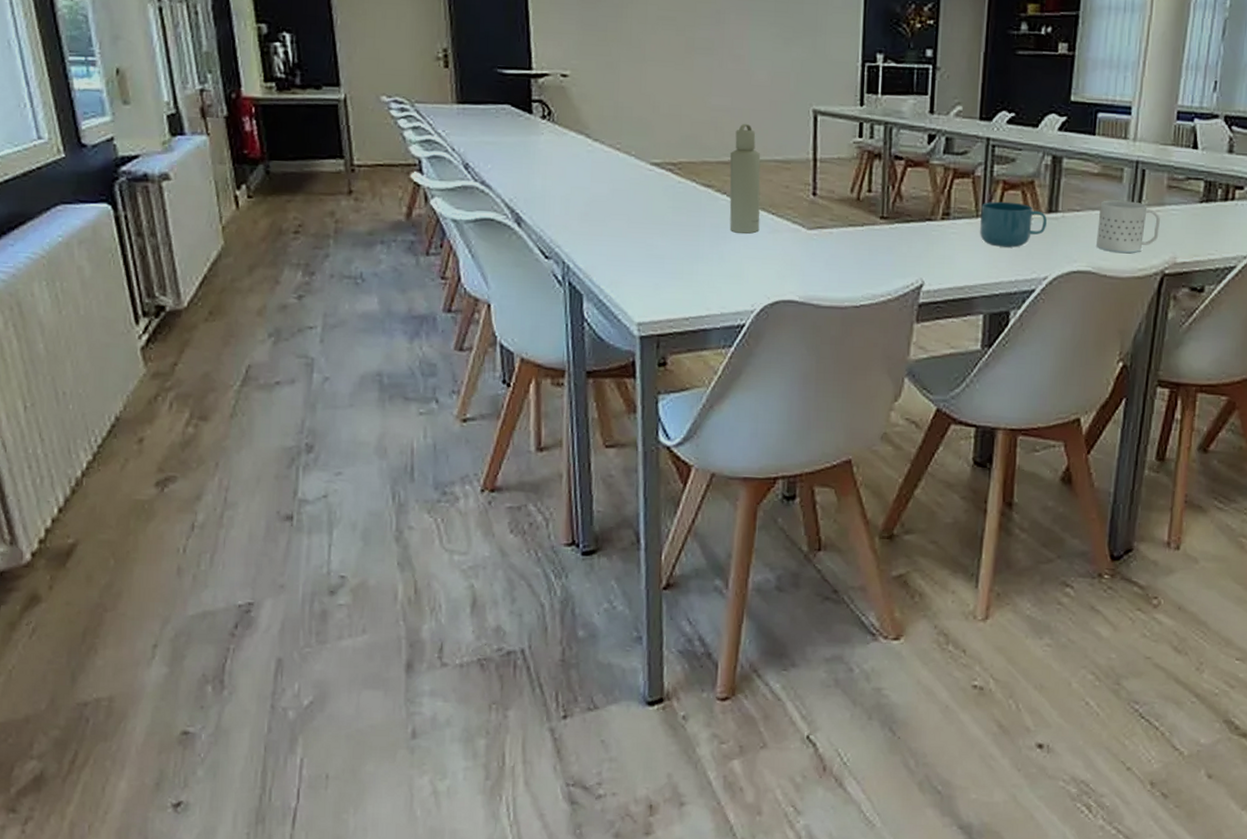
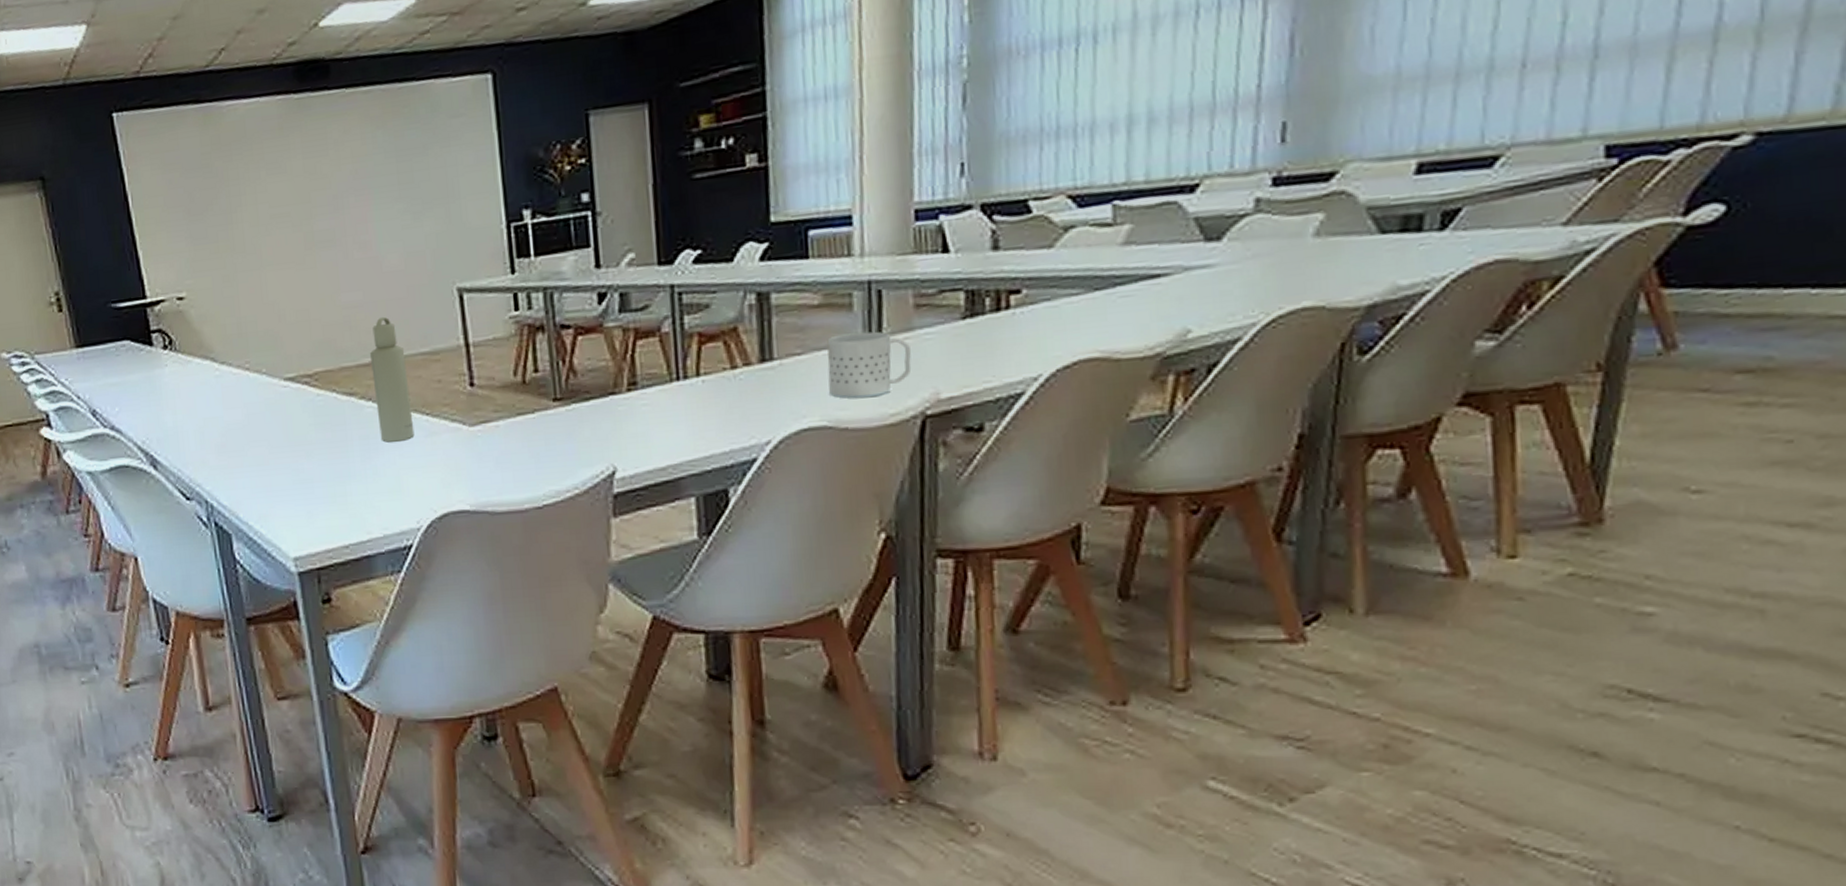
cup: present [979,201,1047,248] -> none [675,356,761,414]

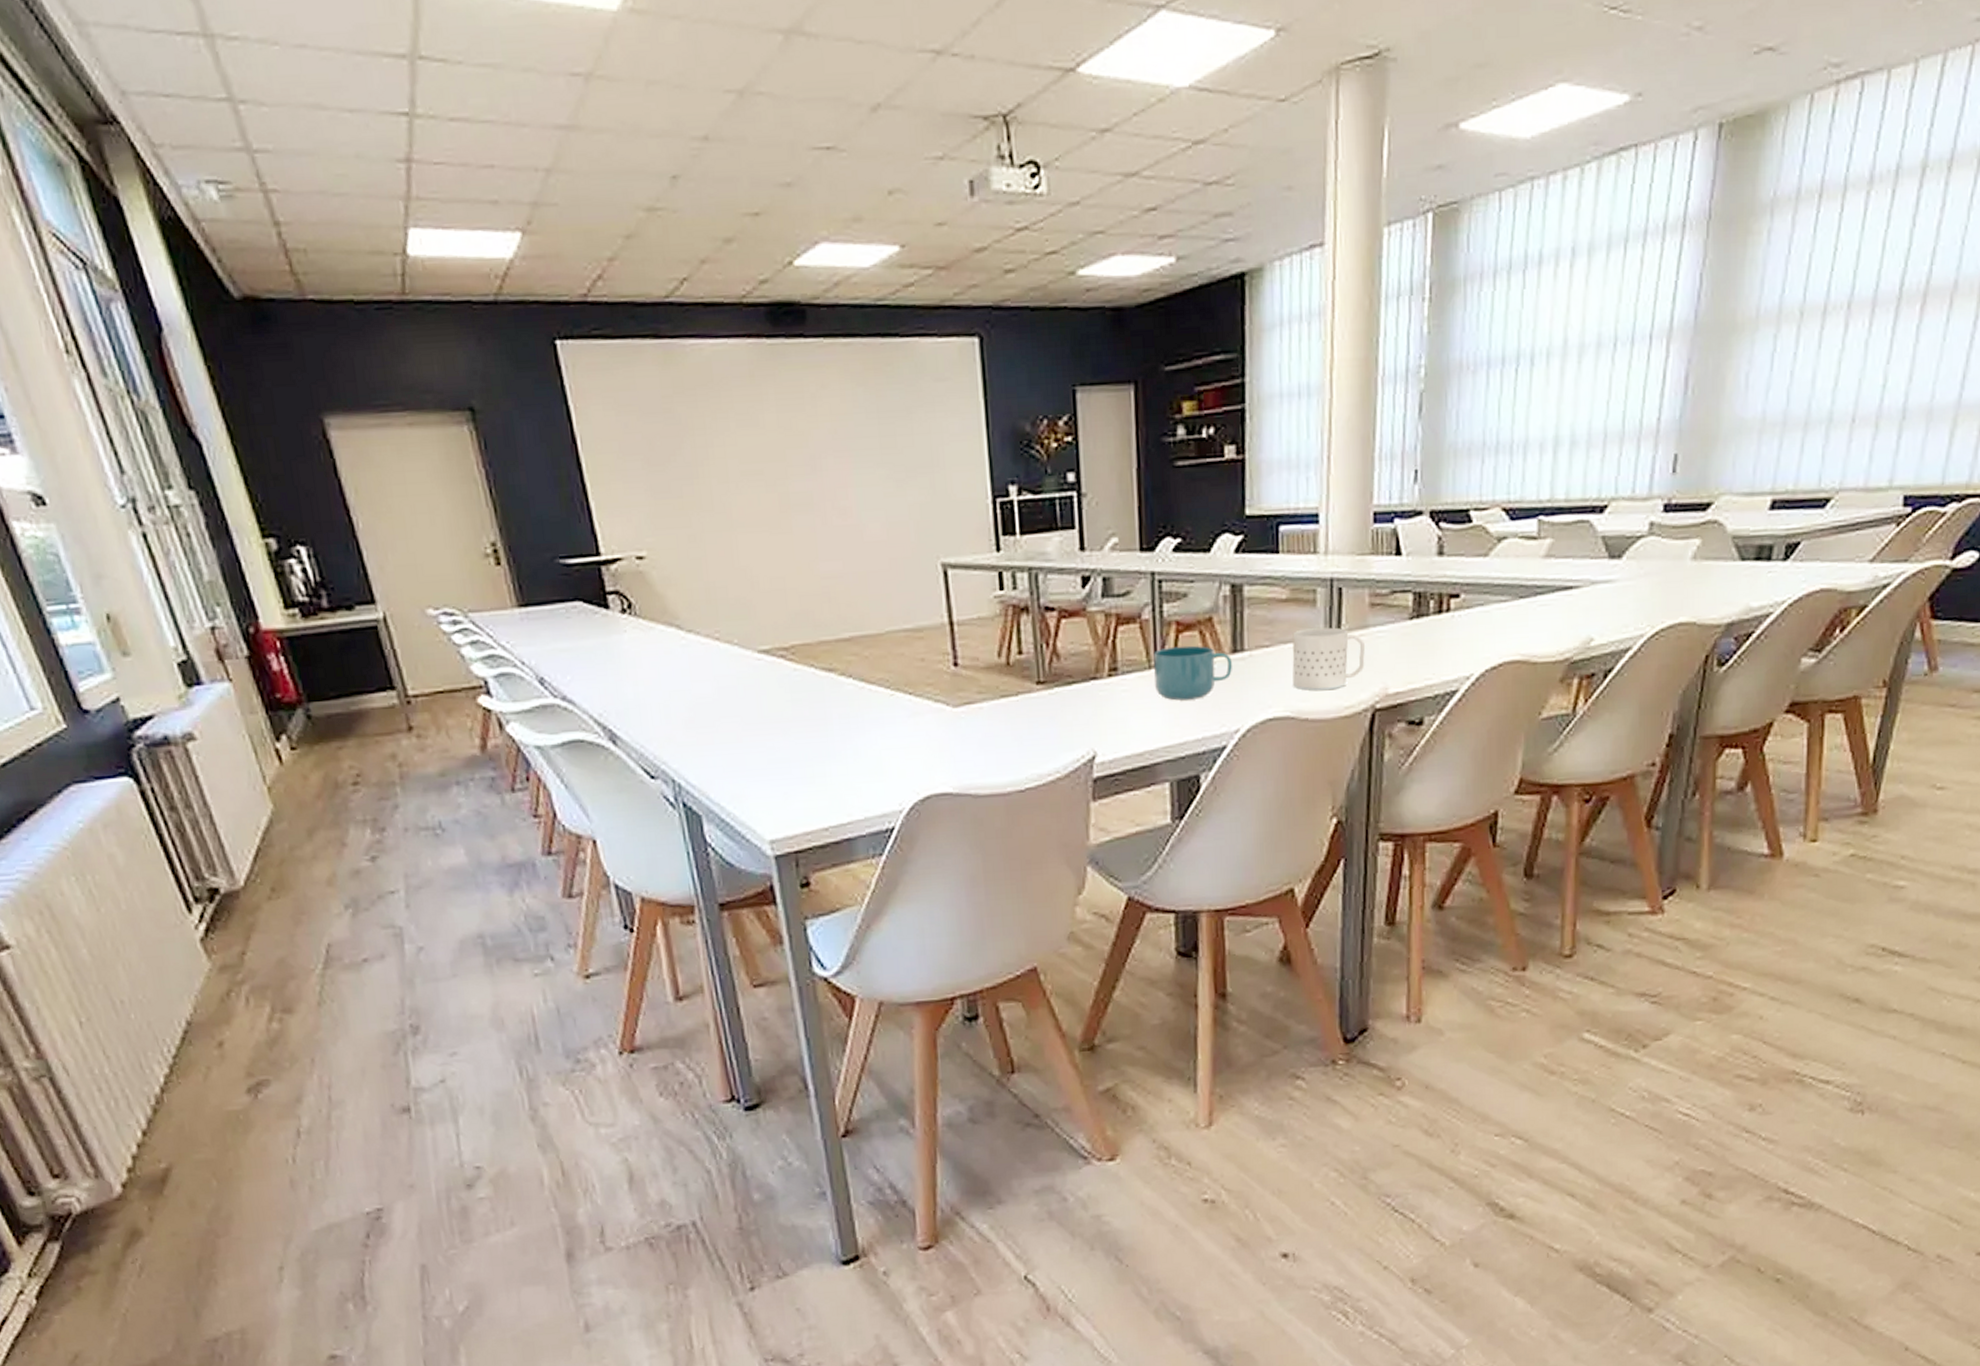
bottle: present [369,316,415,443] -> none [849,589,897,722]
cup: none [675,356,761,414] -> present [1153,645,1232,701]

